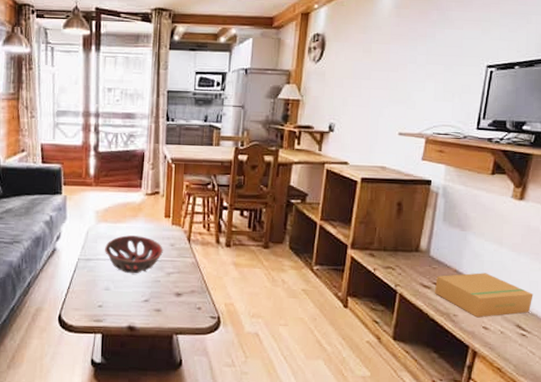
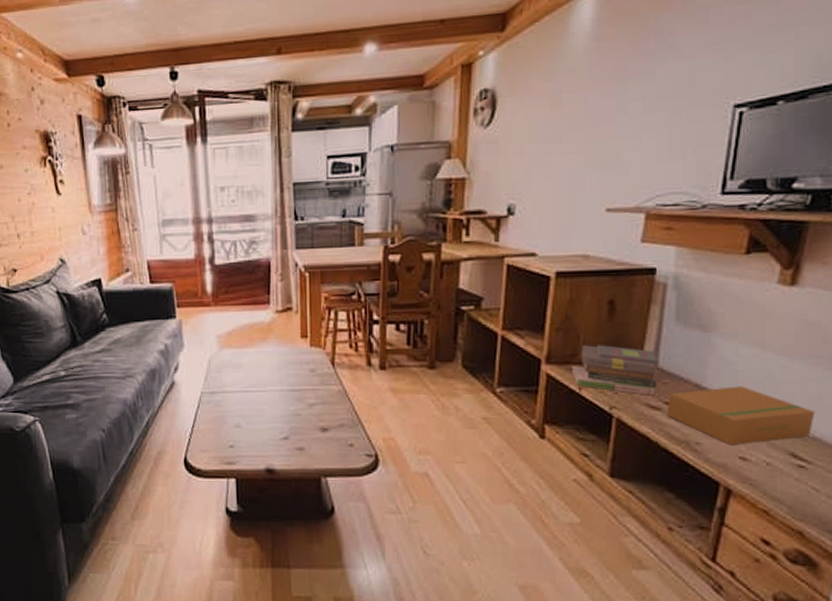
decorative bowl: present [105,235,163,273] -> none [232,362,302,406]
books: none [368,236,431,277] -> present [570,345,659,396]

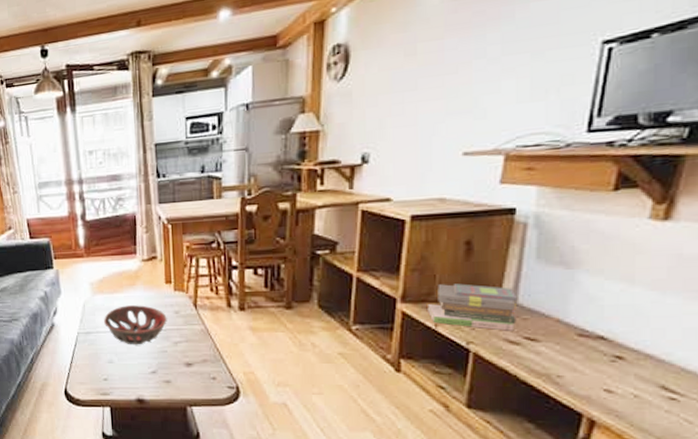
decorative bowl: none [232,362,302,406] -> present [104,305,167,344]
box: present [666,386,815,446] -> none [525,321,689,379]

